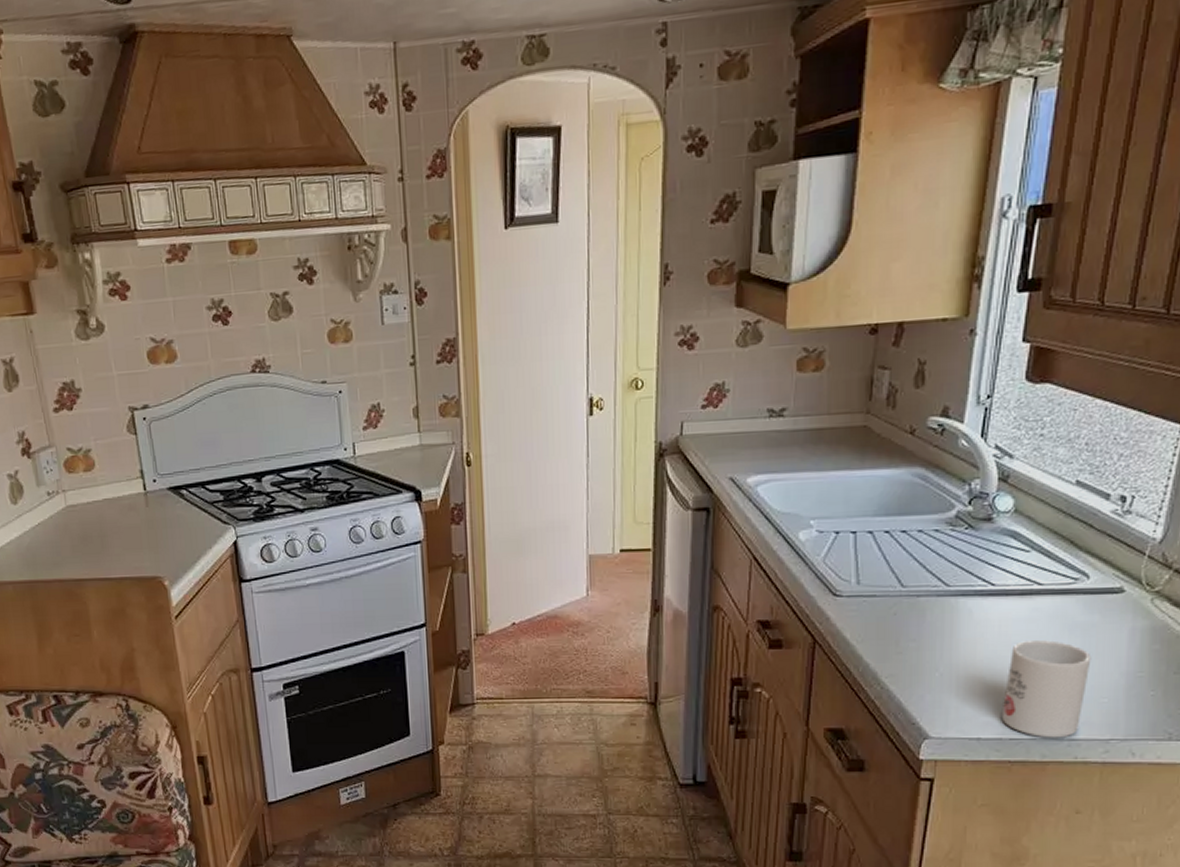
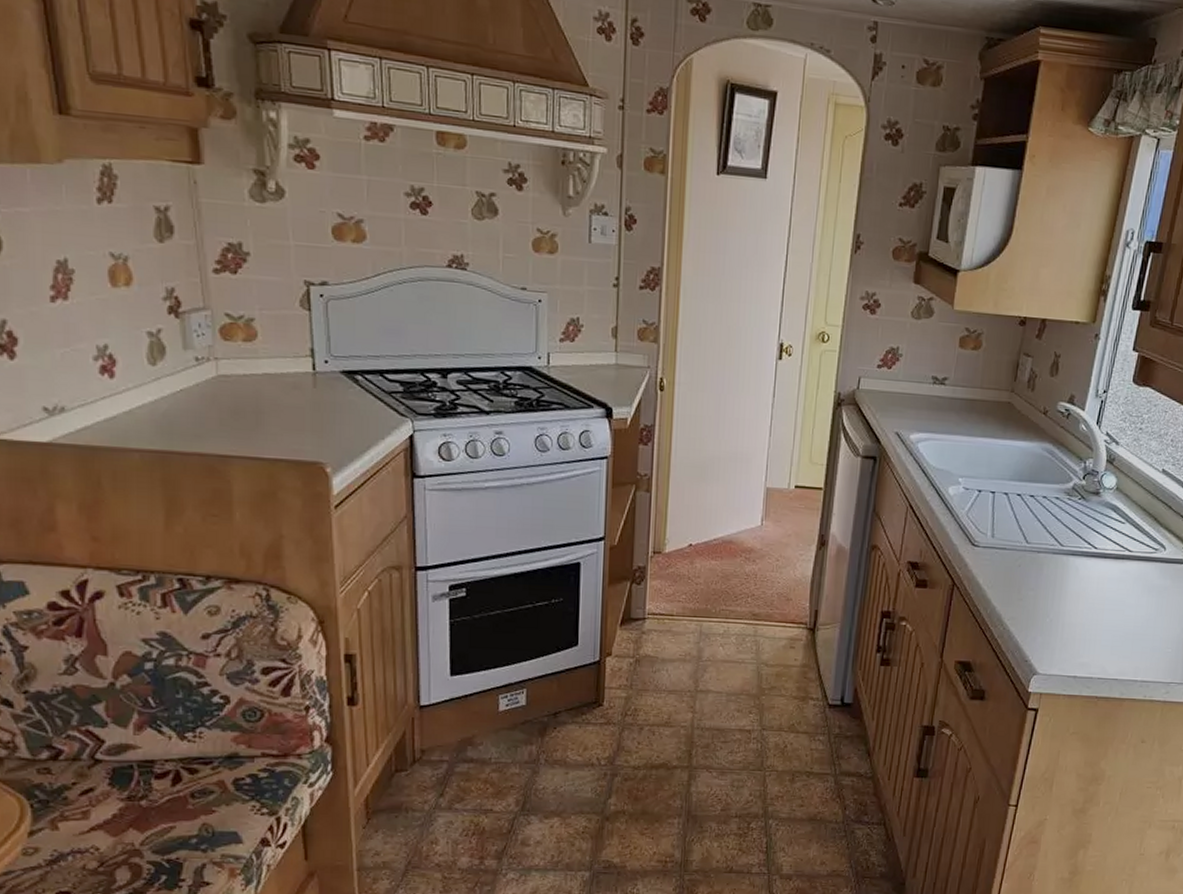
mug: present [1001,640,1092,738] -> none [1093,597,1163,680]

